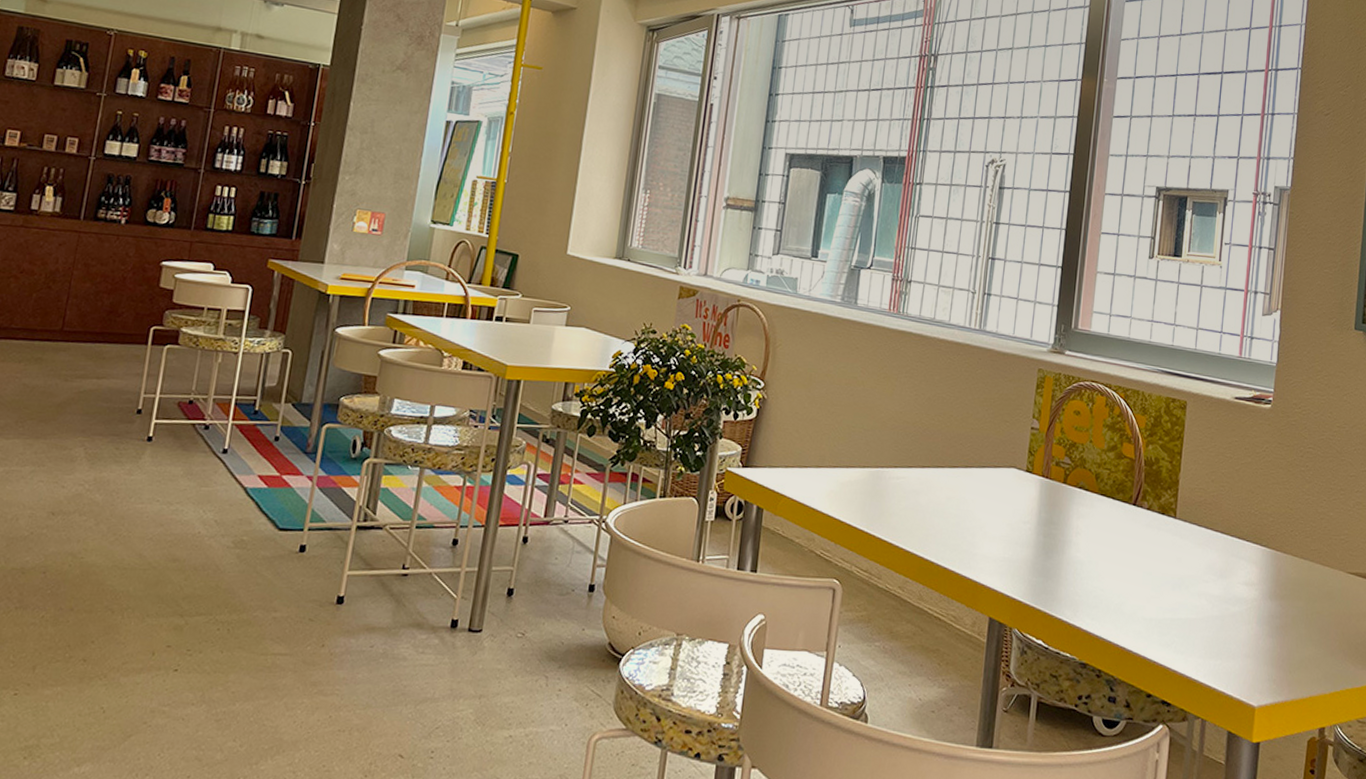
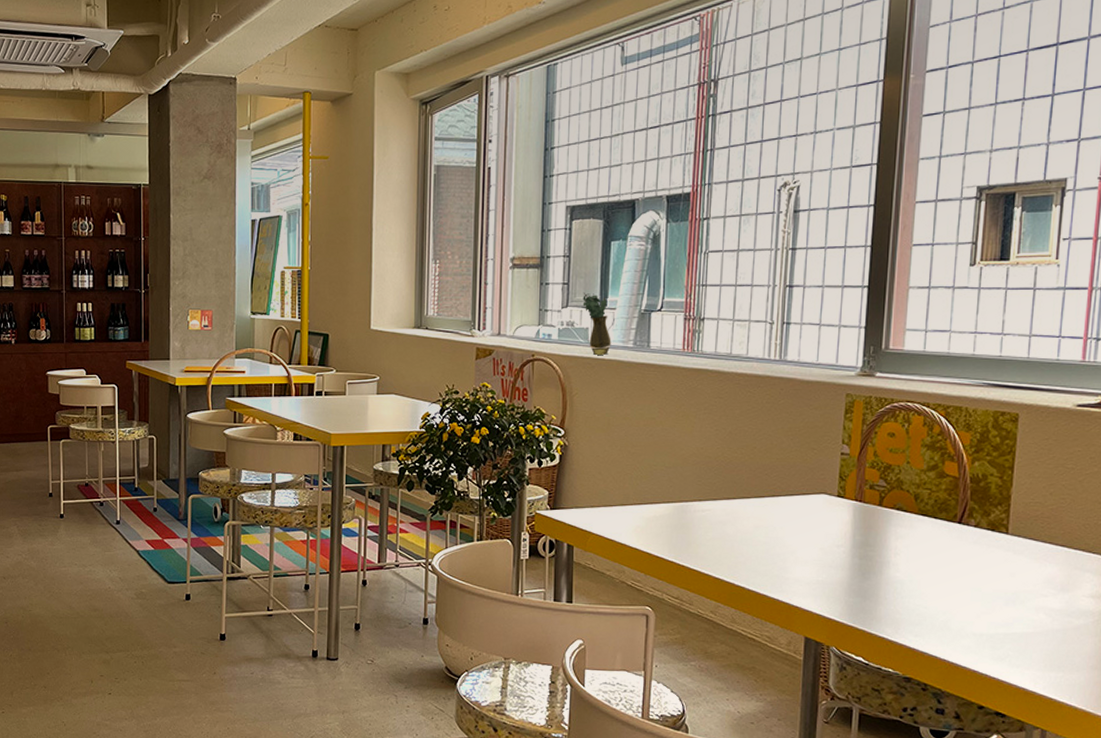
vase: none [794,241,820,308] -> present [582,292,611,355]

